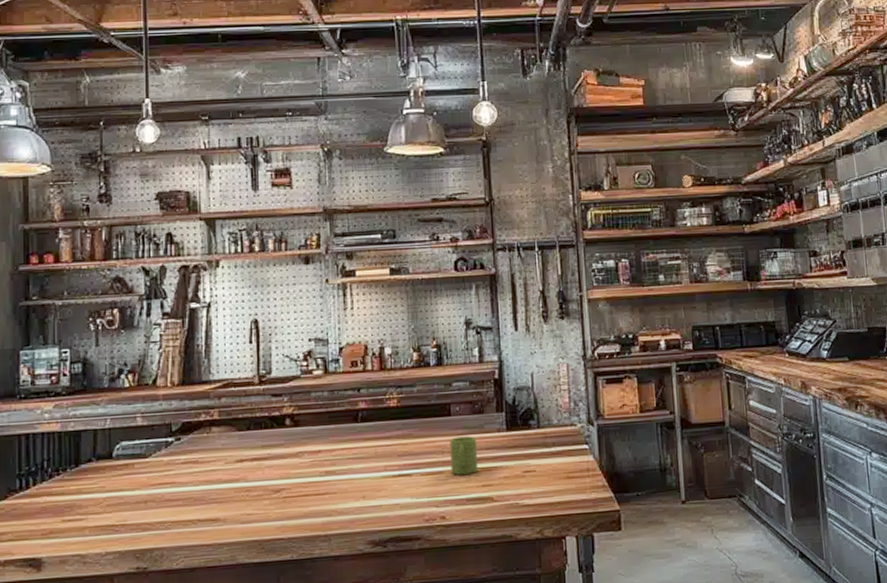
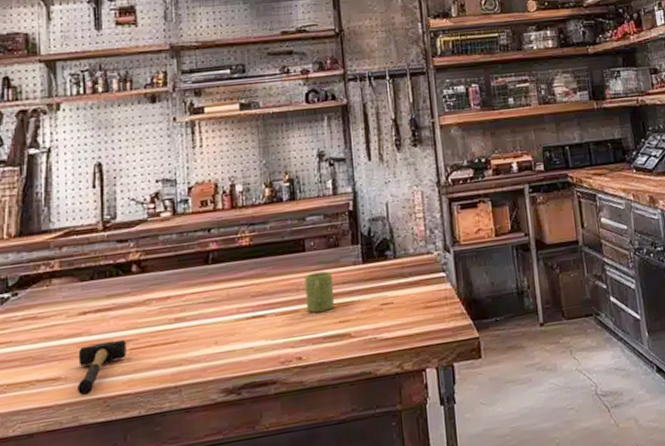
hammer: none [235,487,280,538] -> present [77,339,127,396]

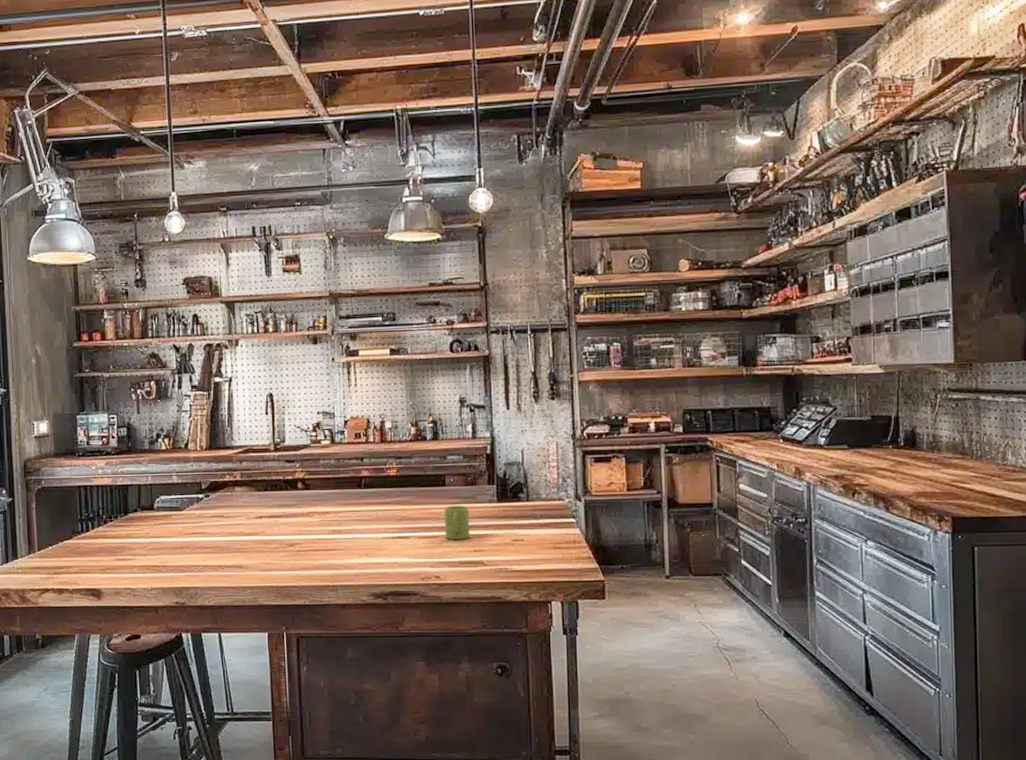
hammer: present [77,339,127,396] -> none [256,542,294,583]

